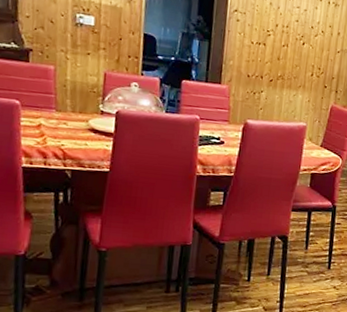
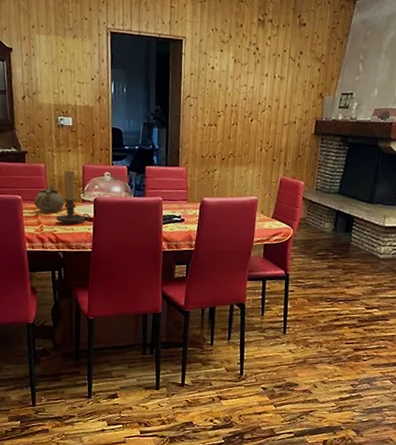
decorative bowl: none [37,90,79,123] -> present [34,184,65,212]
candle holder: none [65,75,110,139] -> present [56,170,90,224]

